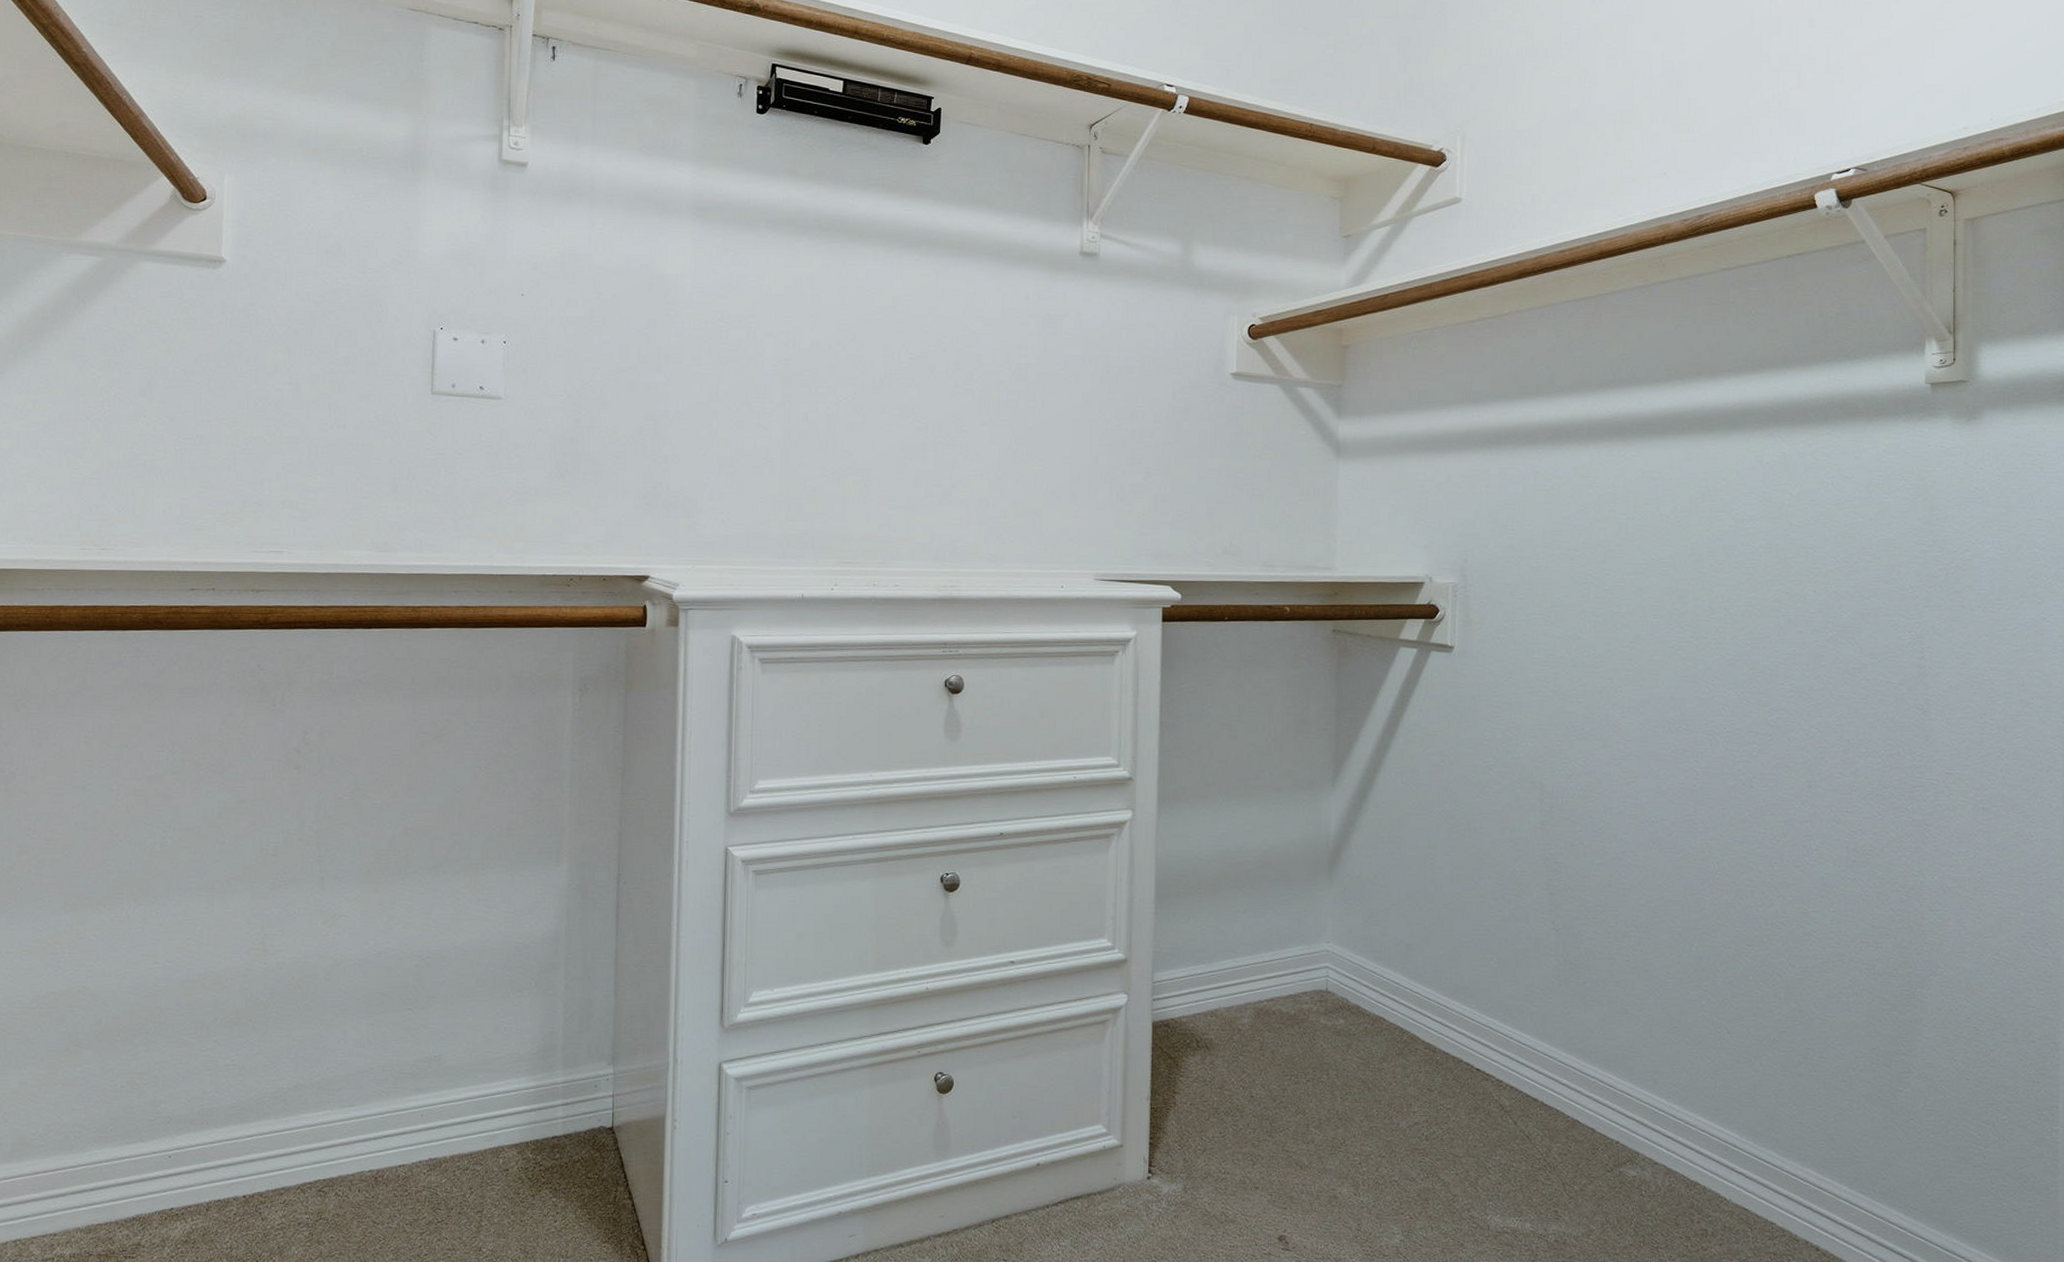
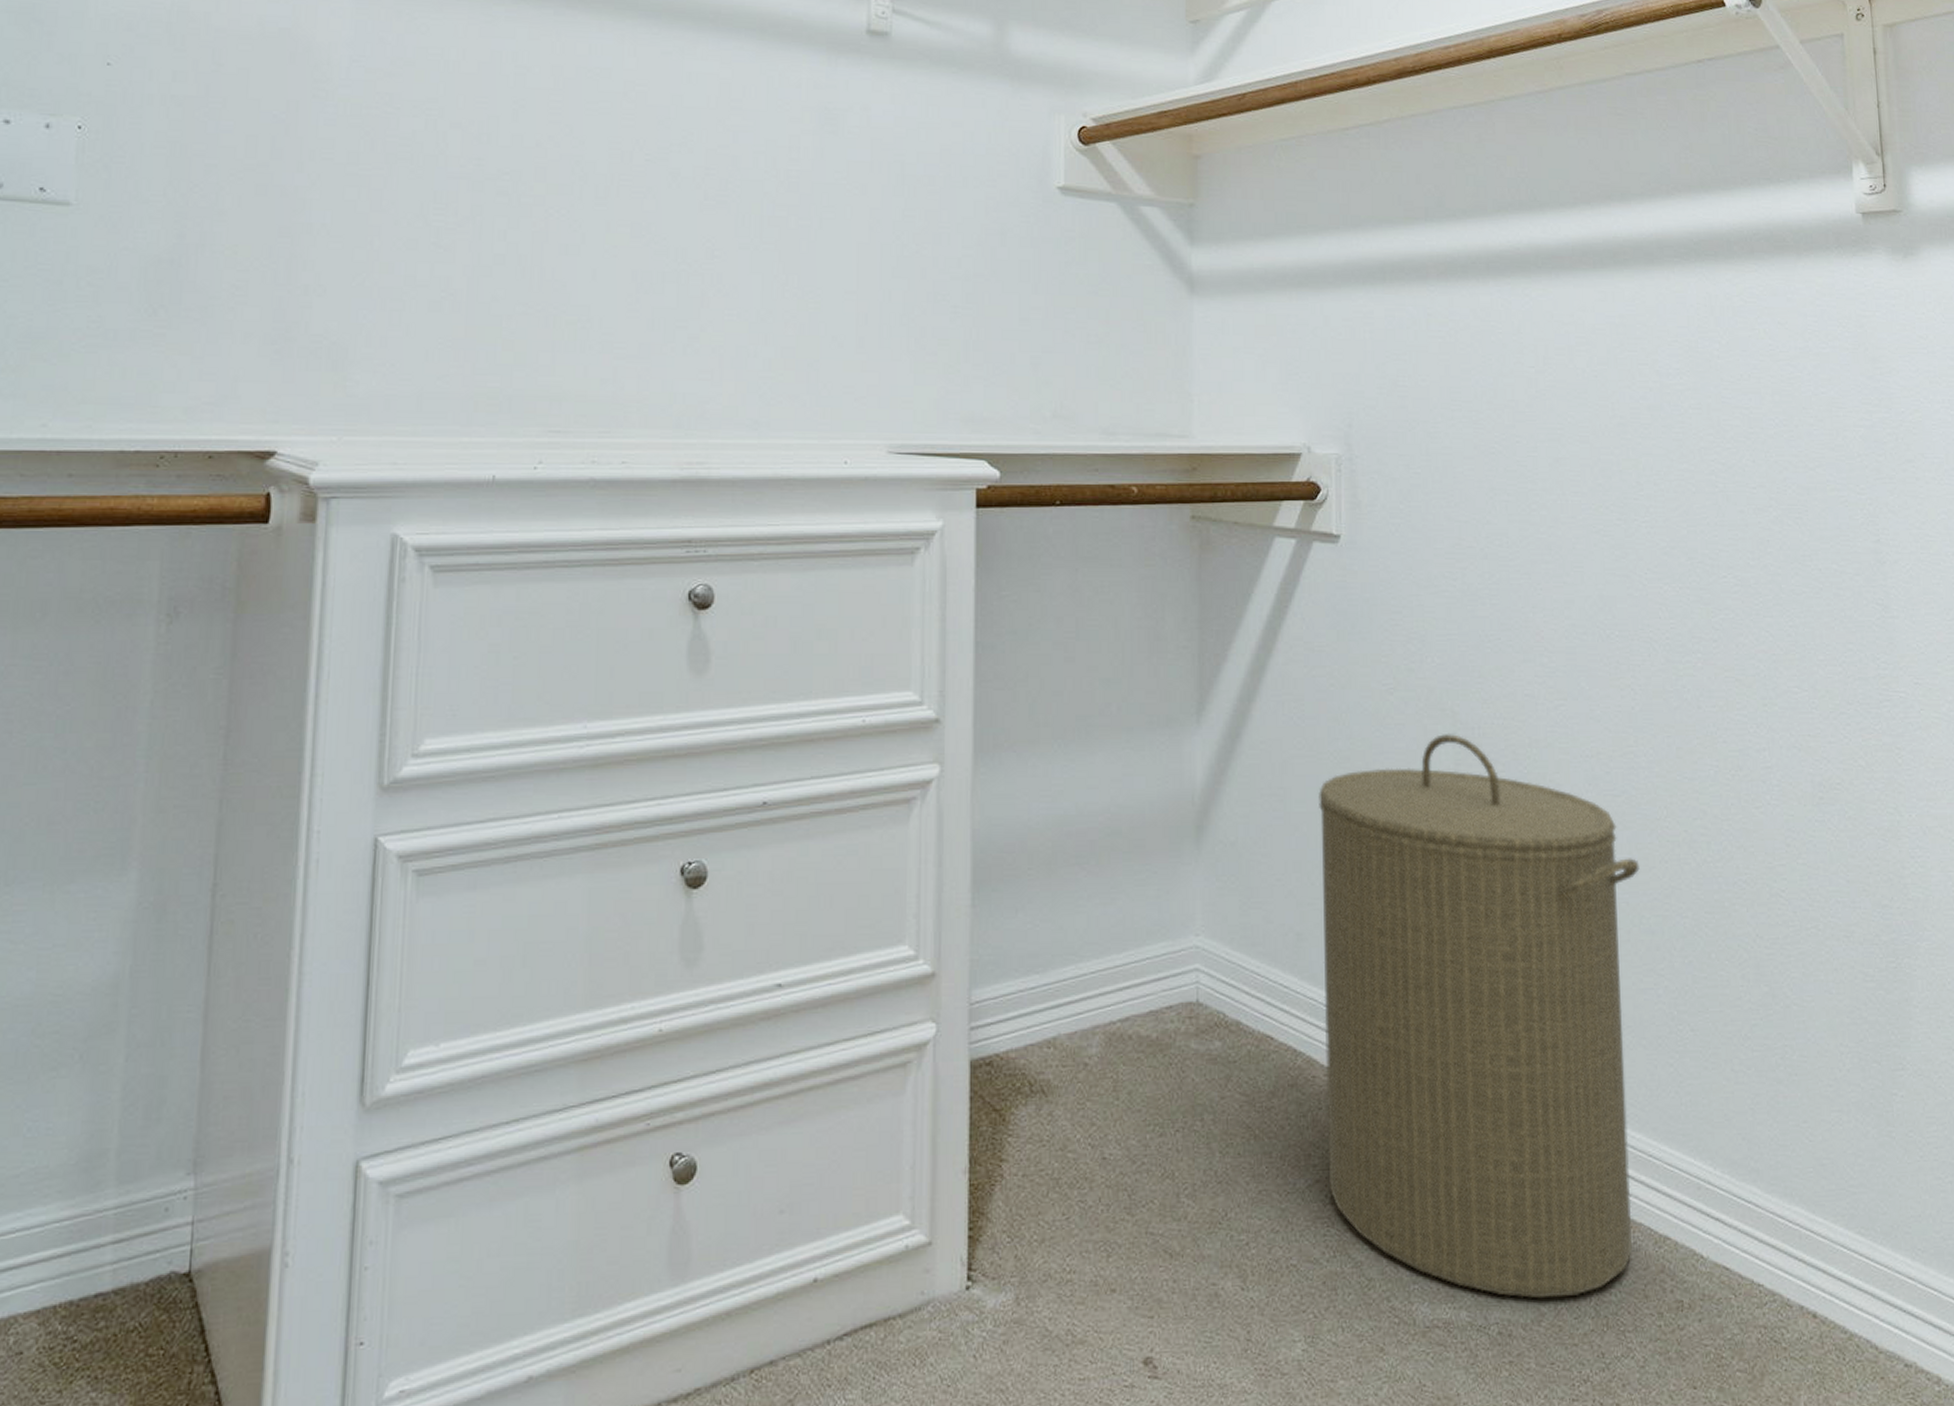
laundry hamper: none [1425,800,1692,1220] -> present [1319,733,1640,1299]

